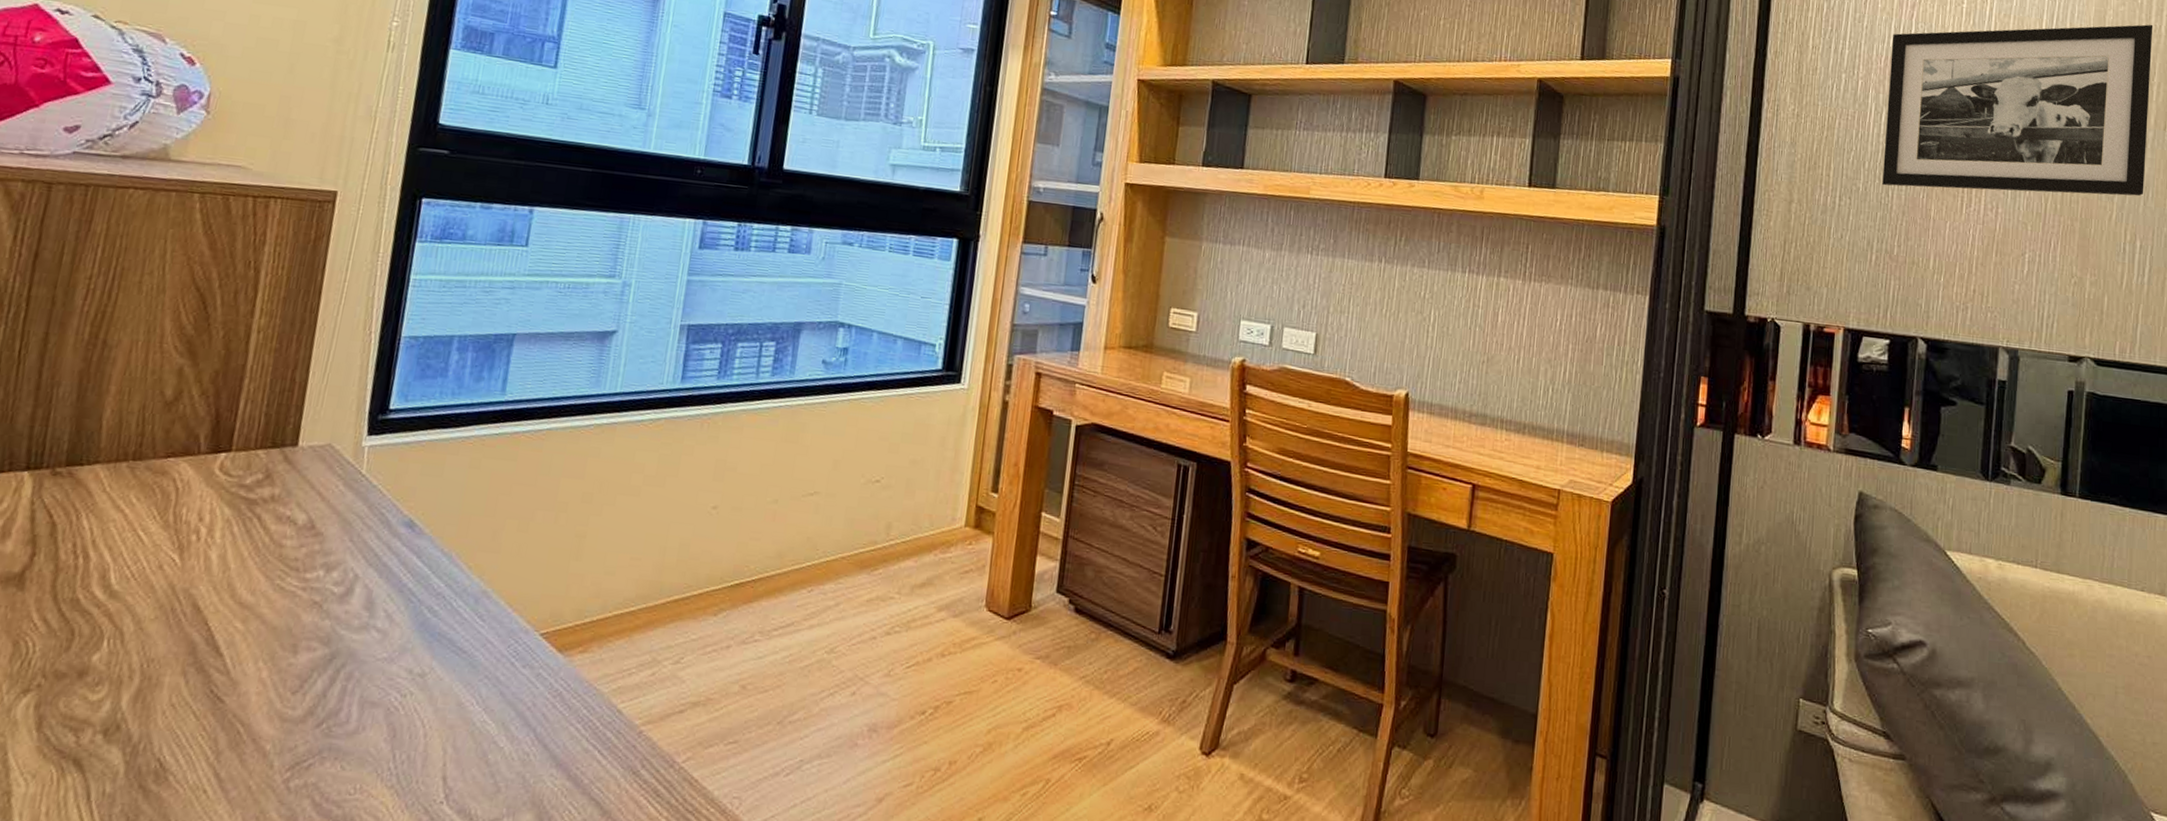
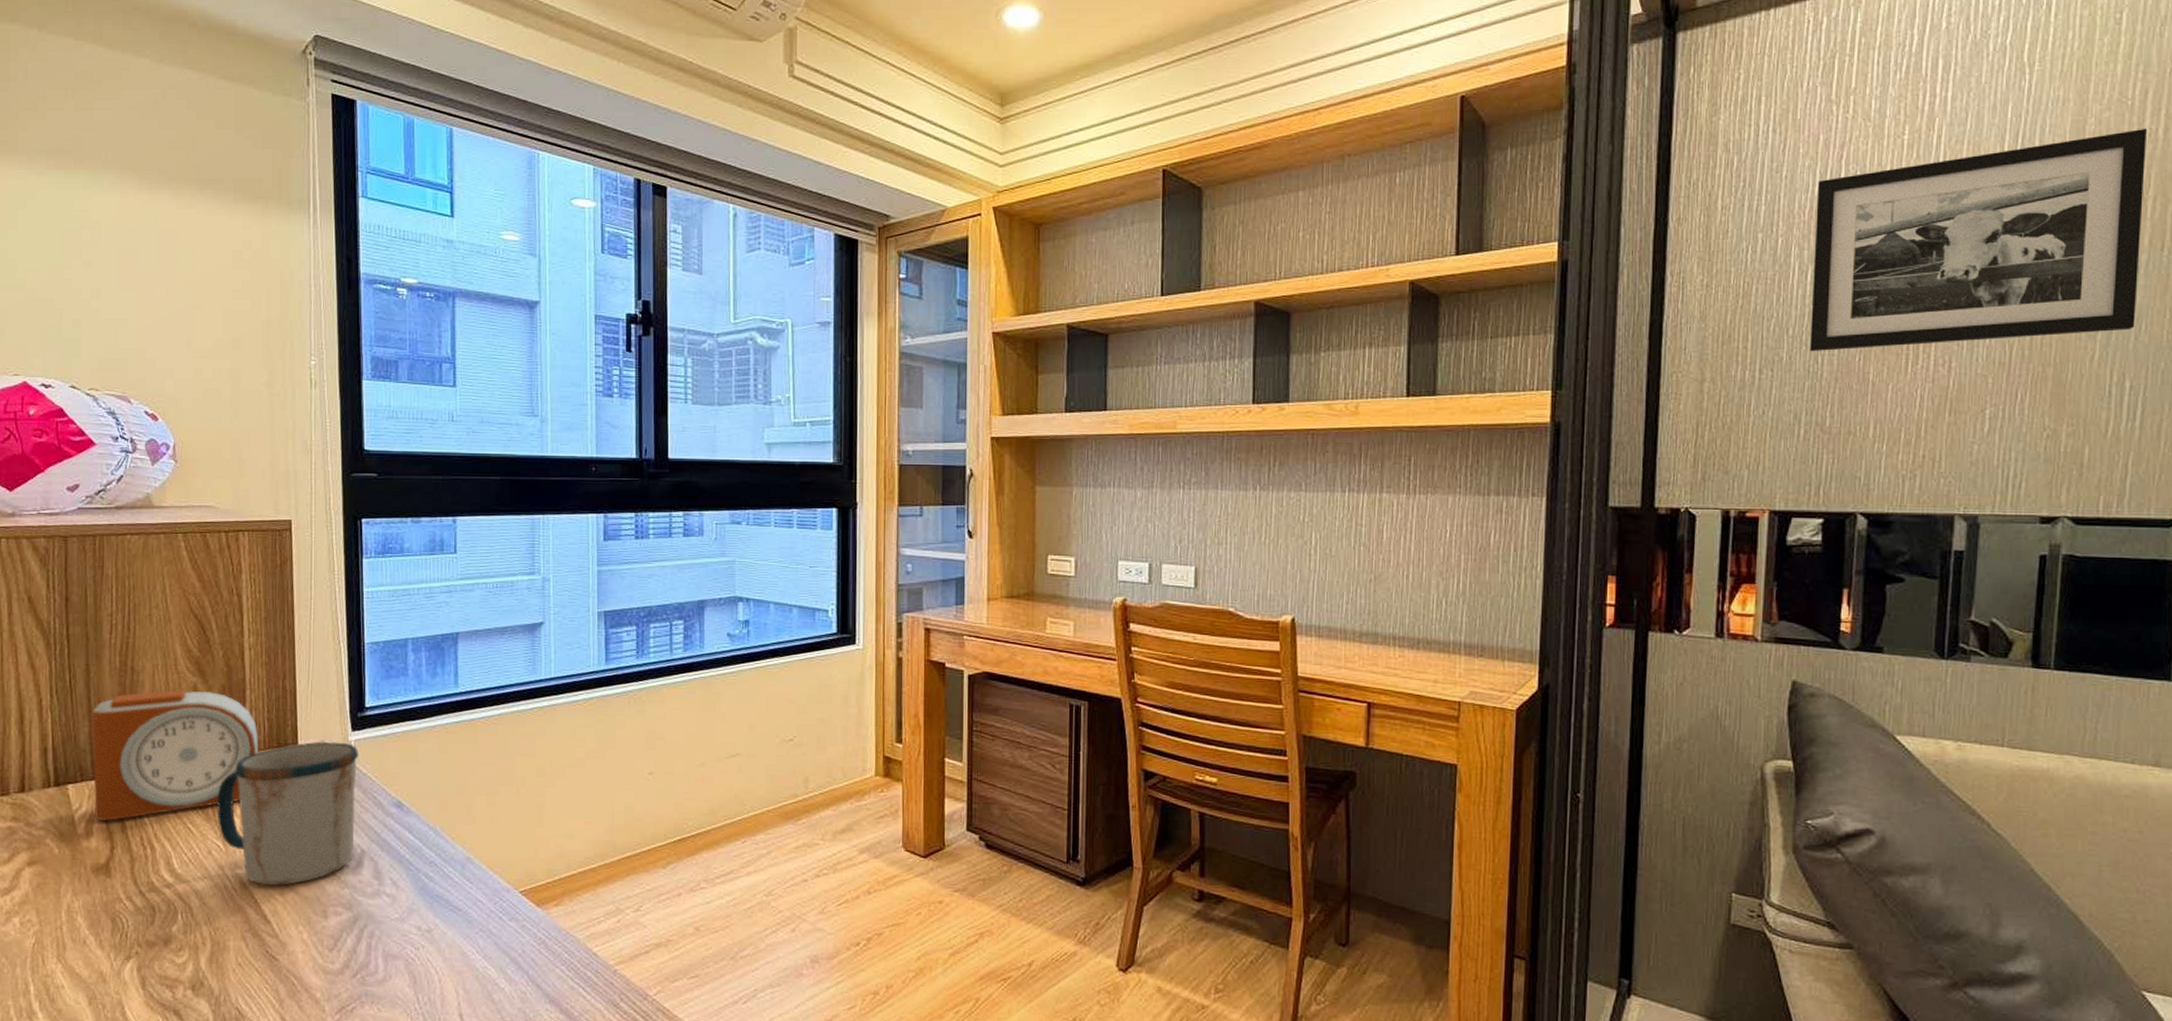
alarm clock: none [17,370,251,522] -> present [92,689,258,822]
mug: none [178,445,372,612] -> present [217,742,358,886]

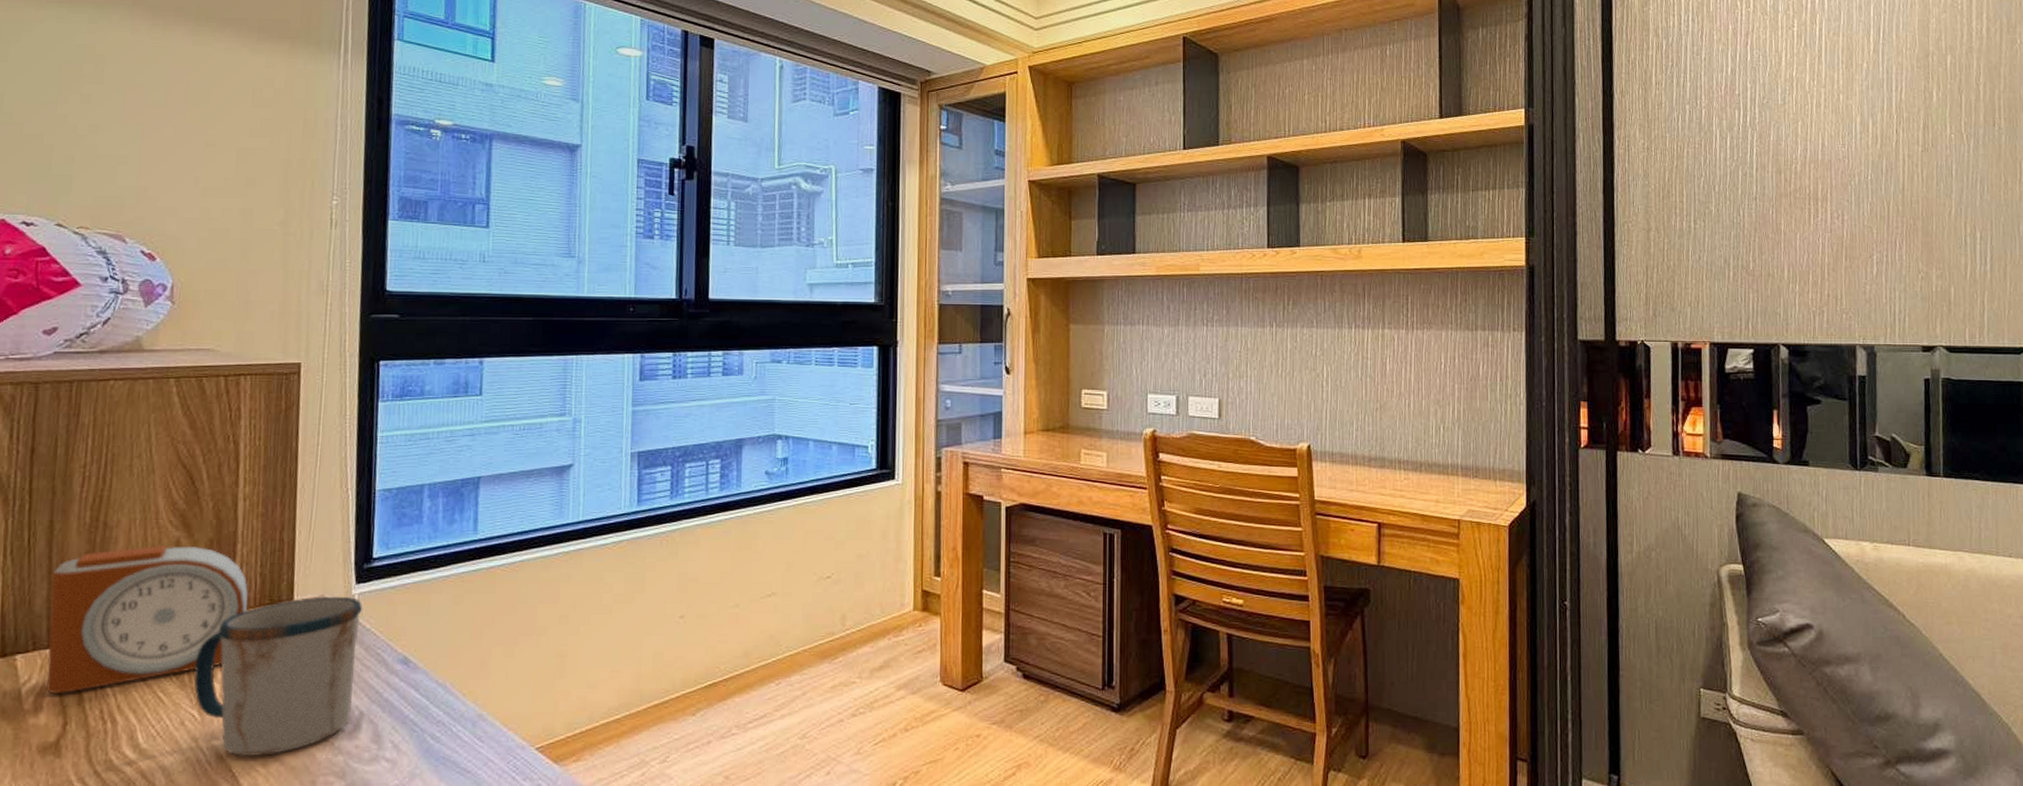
picture frame: present [1810,128,2148,352] -> none [1730,27,1980,206]

